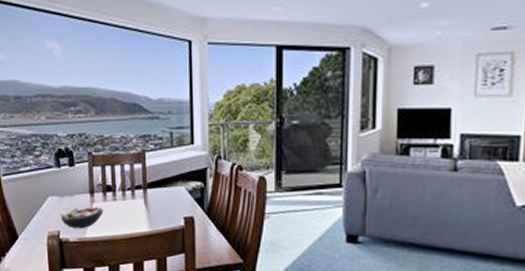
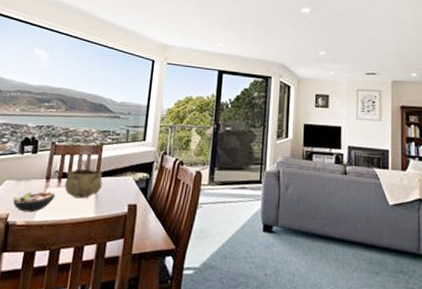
decorative bowl: none [111,181,152,213] -> present [64,169,103,199]

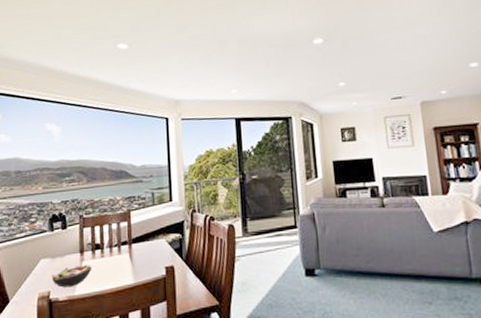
decorative bowl: present [64,169,103,199] -> none [99,237,136,268]

